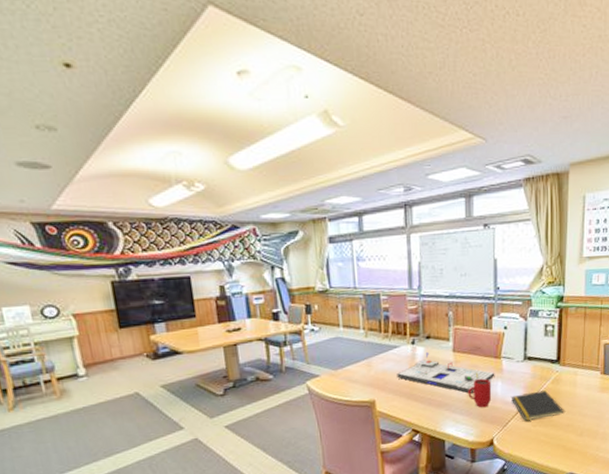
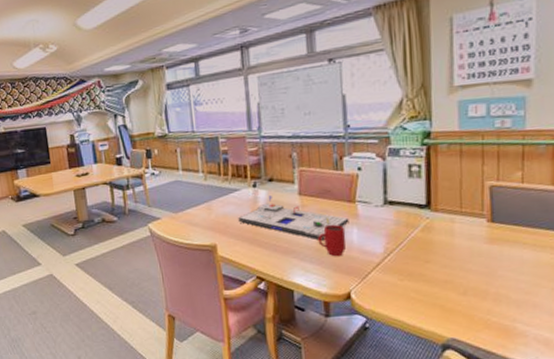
notepad: present [510,390,564,421] -> none [369,239,440,273]

